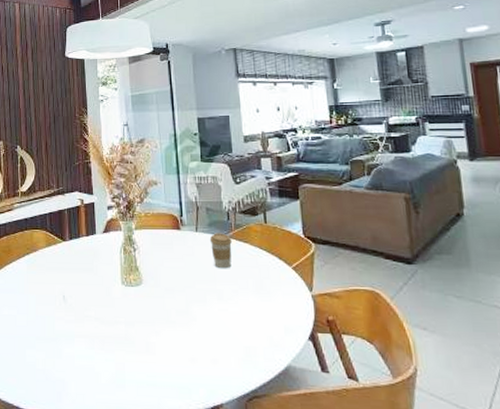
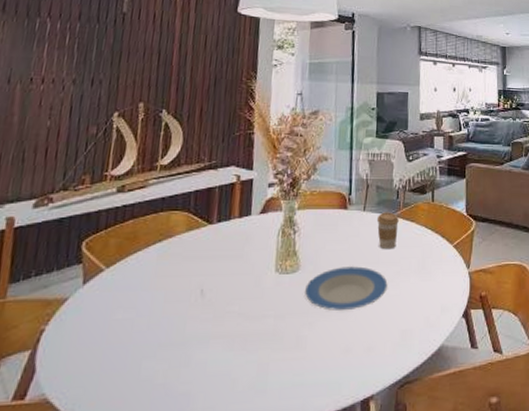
plate: none [149,283,227,323] -> present [305,266,388,311]

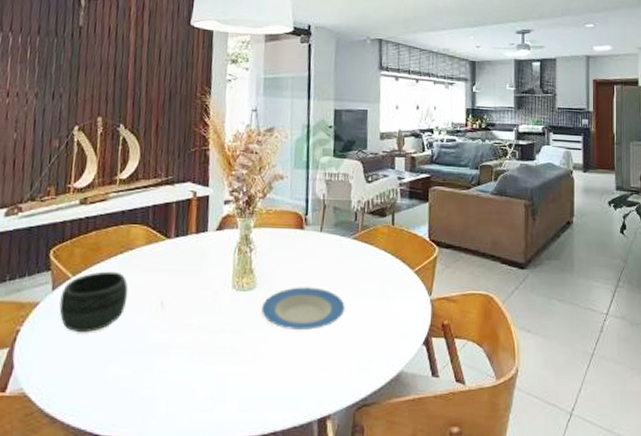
bowl: none [89,261,167,329] -> present [59,271,129,333]
coffee cup: present [376,212,399,250] -> none [334,234,357,272]

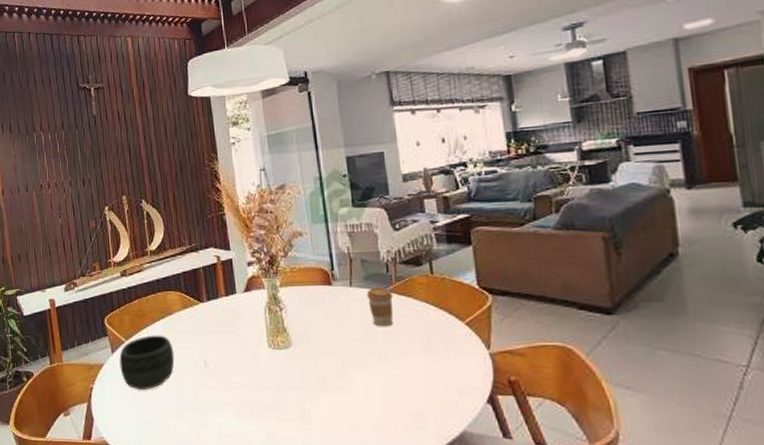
plate: present [262,287,345,330] -> none [300,344,390,387]
coffee cup: none [334,234,357,272] -> present [366,287,393,327]

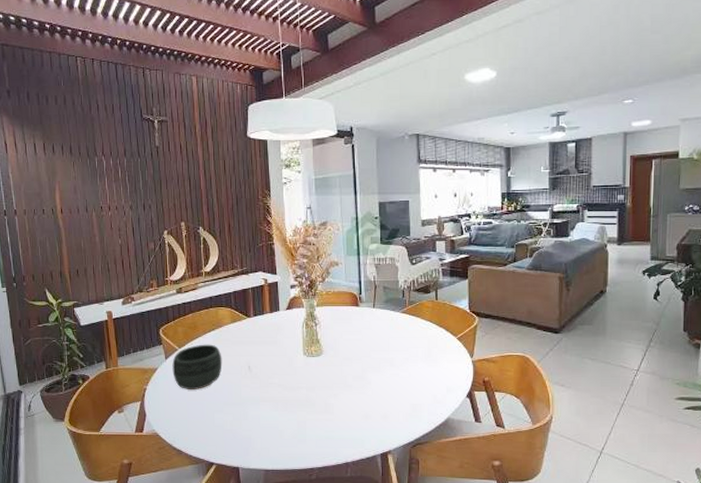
coffee cup: present [366,287,393,327] -> none [385,309,405,340]

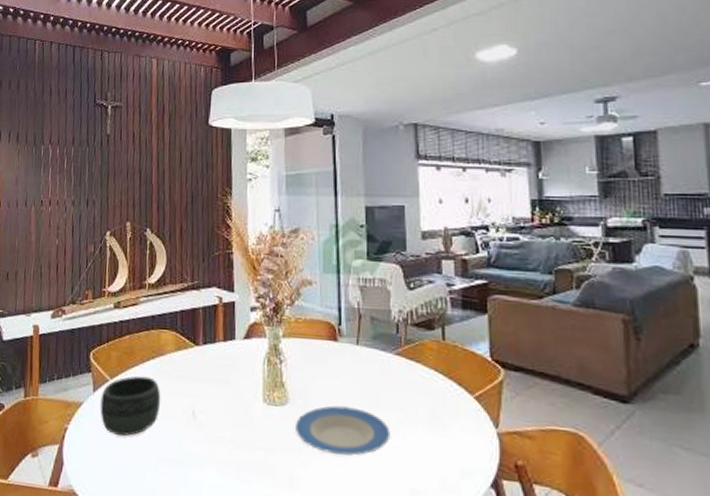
plate: none [329,353,398,386] -> present [296,405,390,456]

